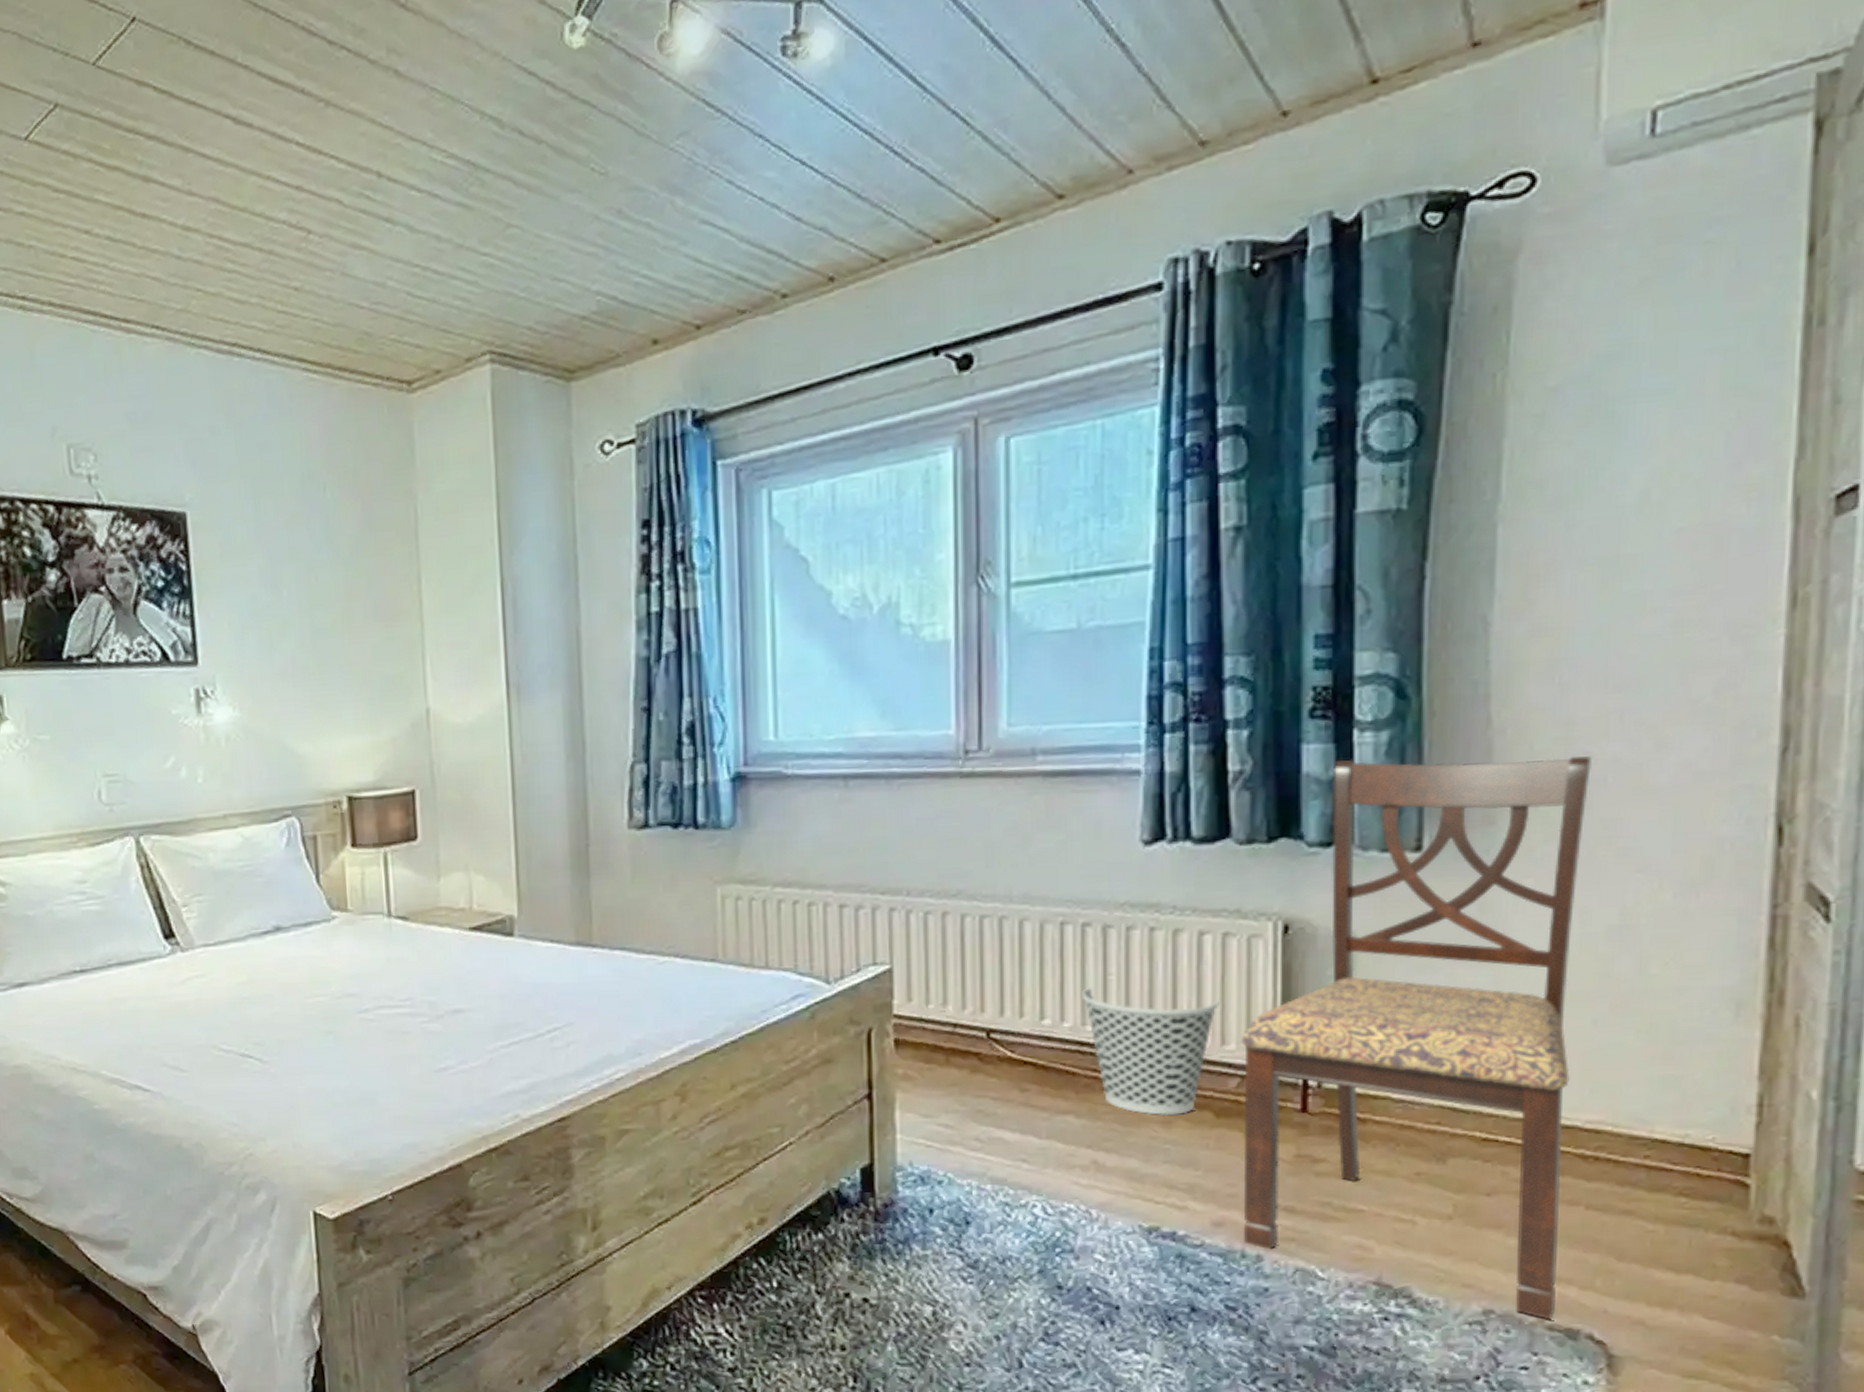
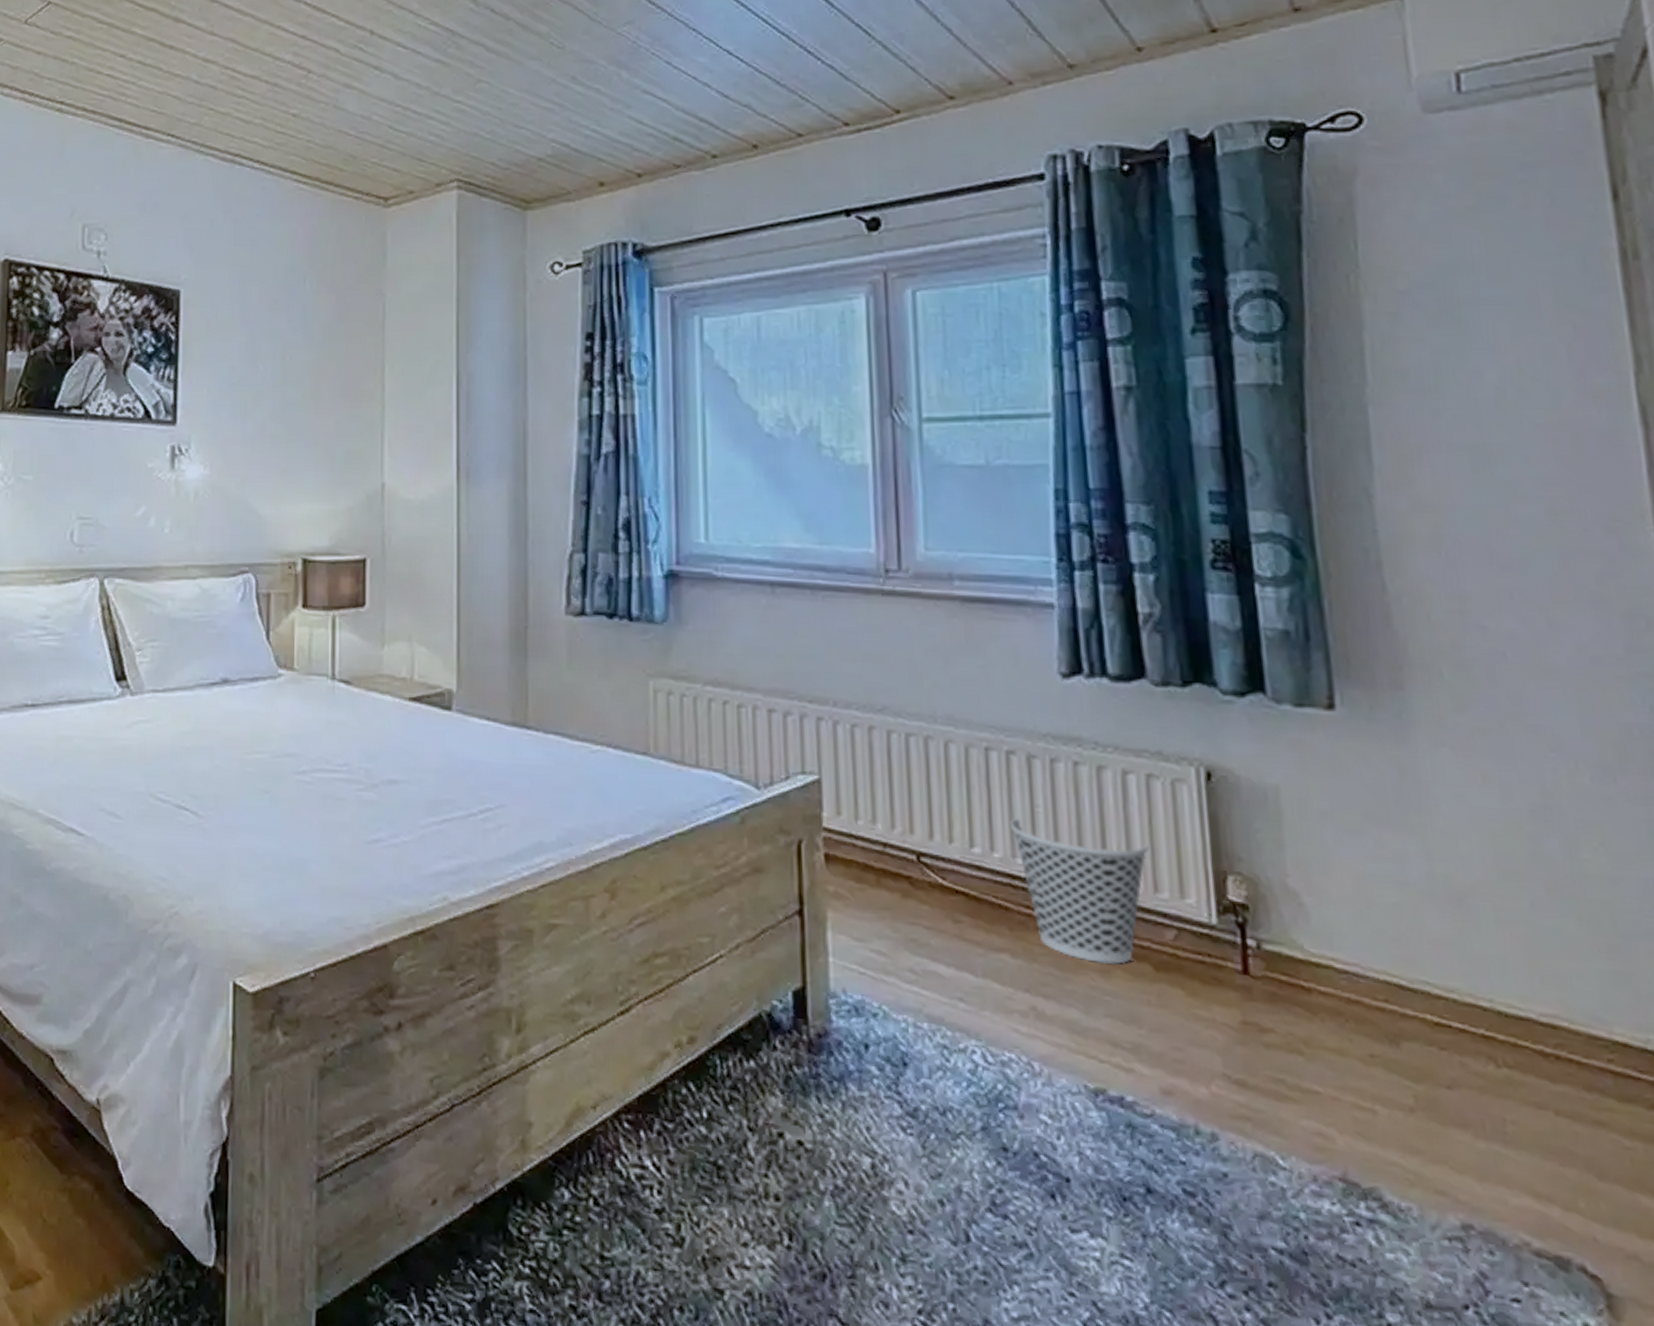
chair: present [1241,755,1592,1320] -> none [1174,612,1540,1244]

